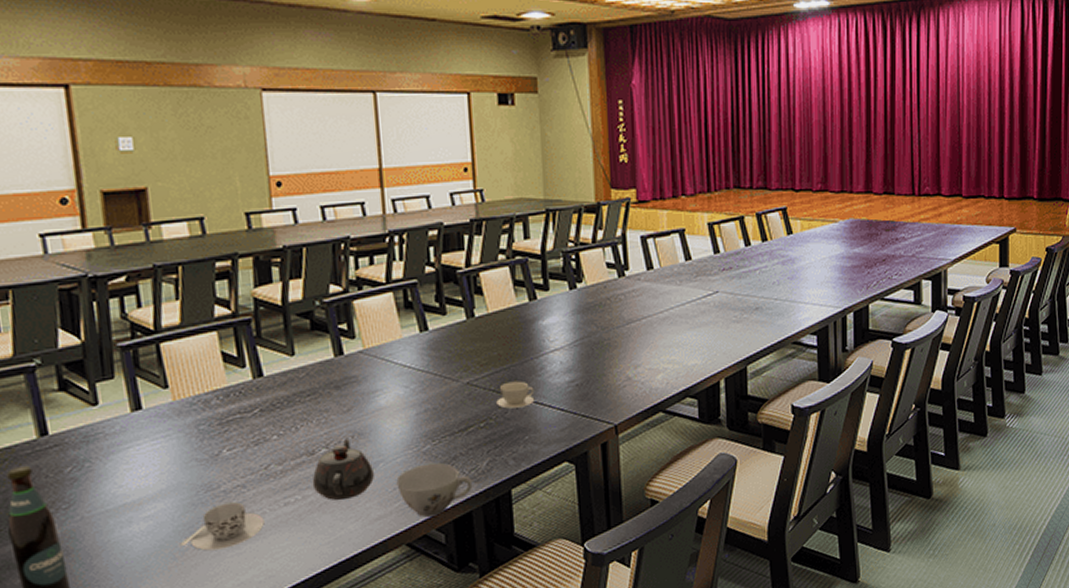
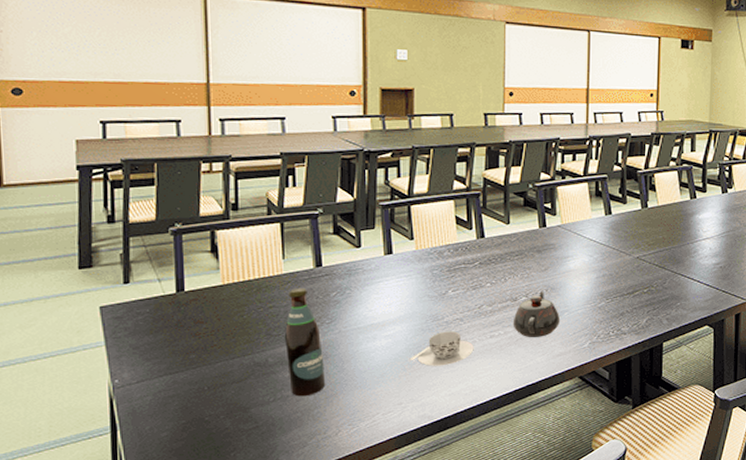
teacup: present [396,462,473,517] -> none [576,316,634,357]
teacup: present [496,381,535,409] -> none [658,259,688,280]

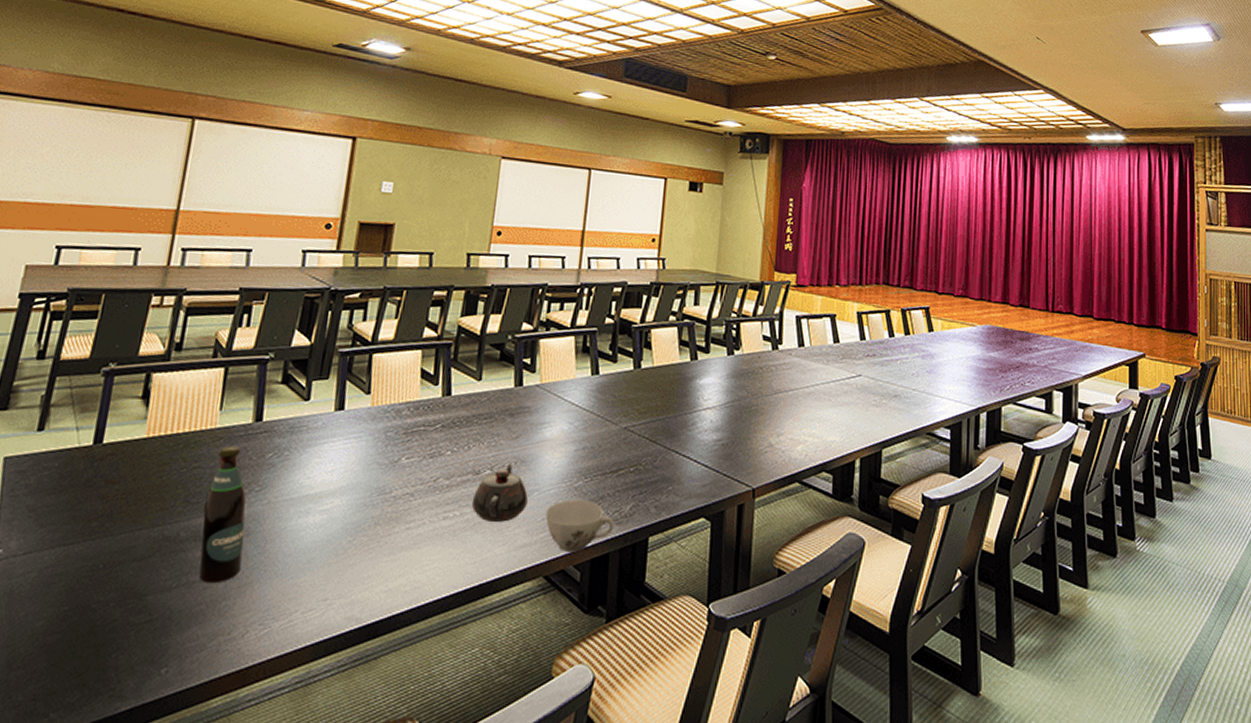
teacup: present [409,331,474,366] -> none [344,508,423,553]
teacup: none [576,316,634,357] -> present [545,499,615,552]

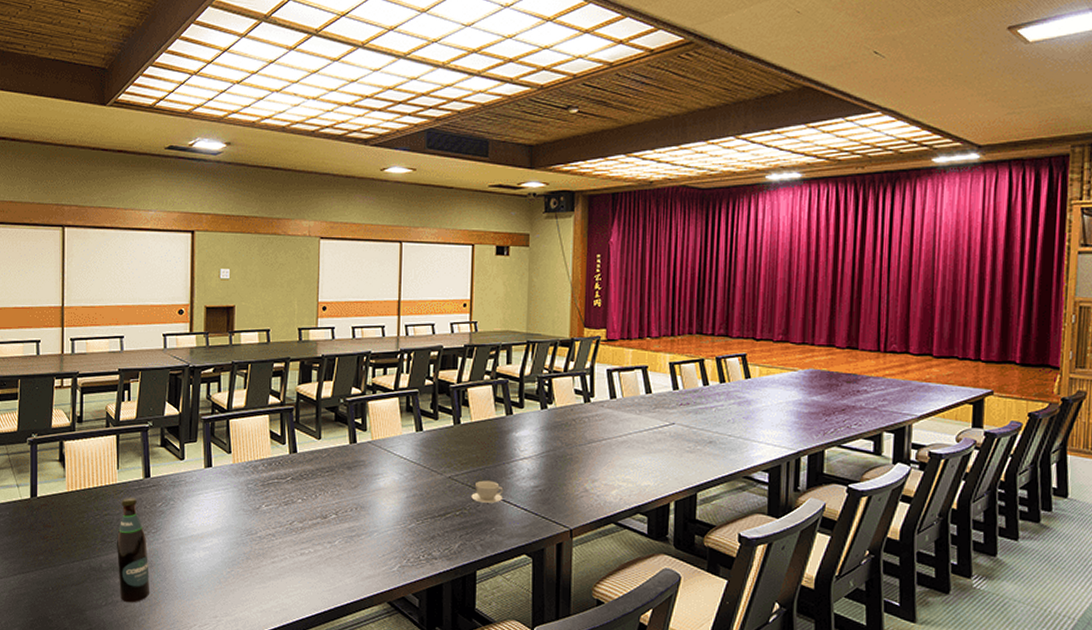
teapot: present [471,464,529,522] -> none [322,510,370,558]
teacup: present [545,499,615,552] -> none [385,538,445,583]
teacup: none [648,432,684,458] -> present [471,480,504,503]

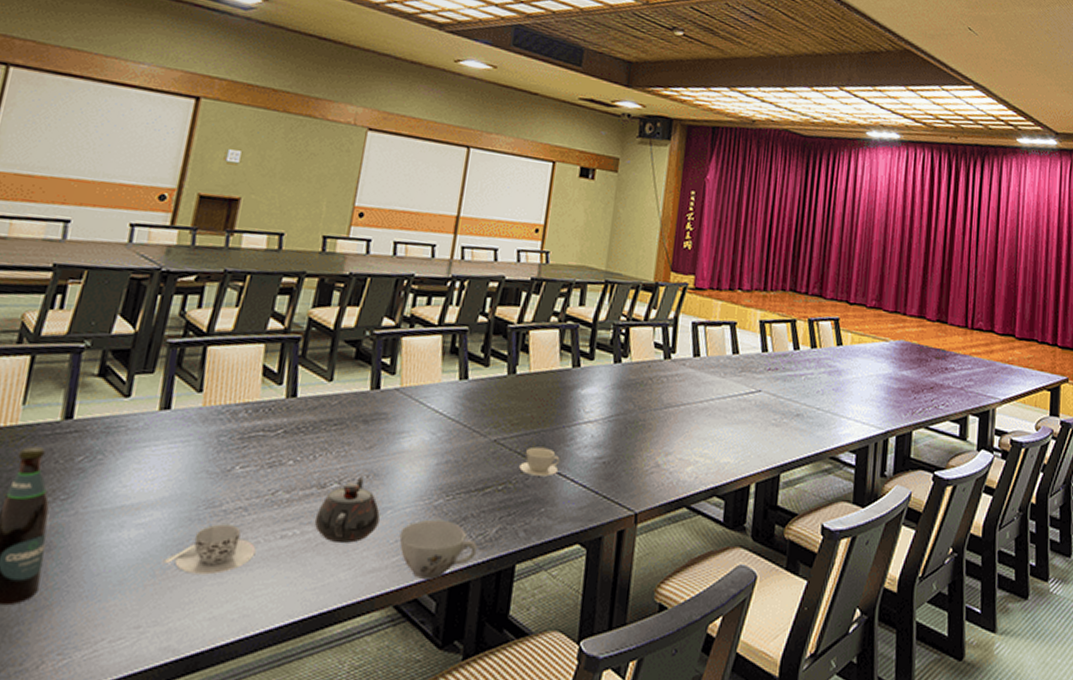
teacup: none [225,546,285,582] -> present [163,524,257,575]
teapot: none [322,510,370,558] -> present [314,477,381,543]
teacup: none [385,538,445,583] -> present [399,519,478,580]

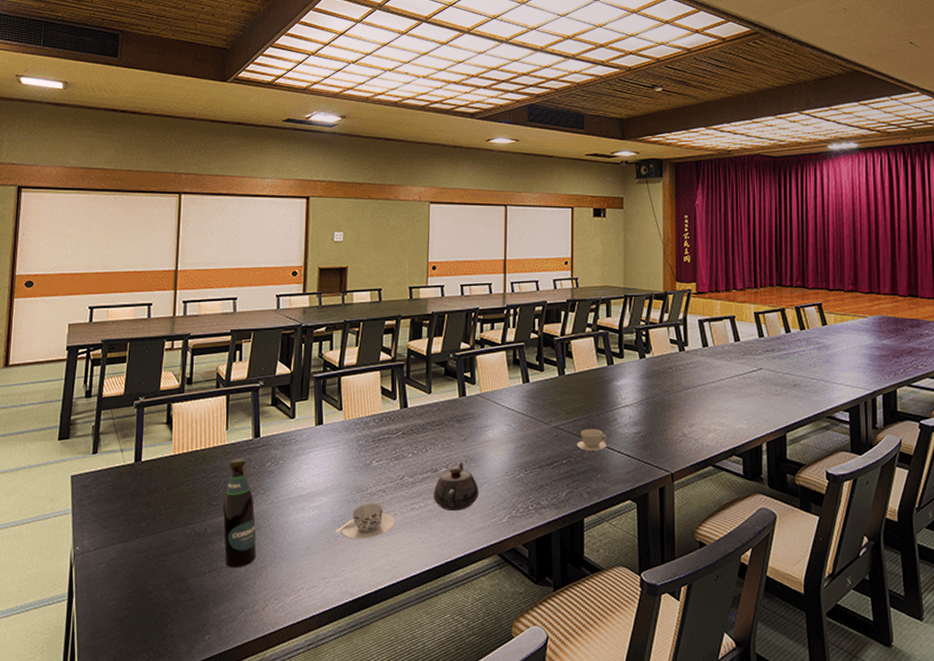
teacup: present [399,519,478,580] -> none [495,489,554,533]

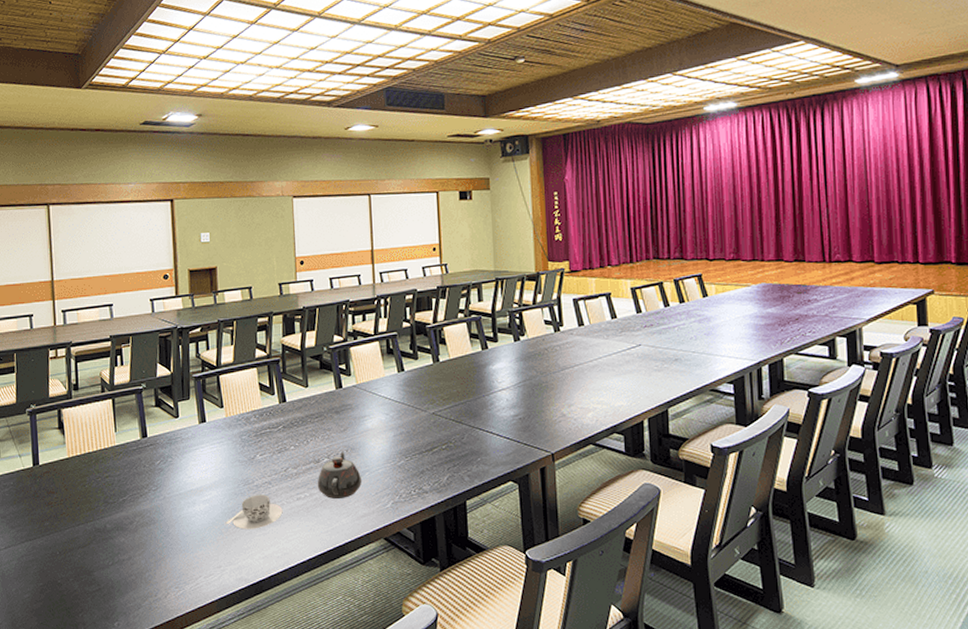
bottle: present [223,458,257,568] -> none [119,457,155,561]
teacup: present [577,428,607,451] -> none [455,413,486,435]

